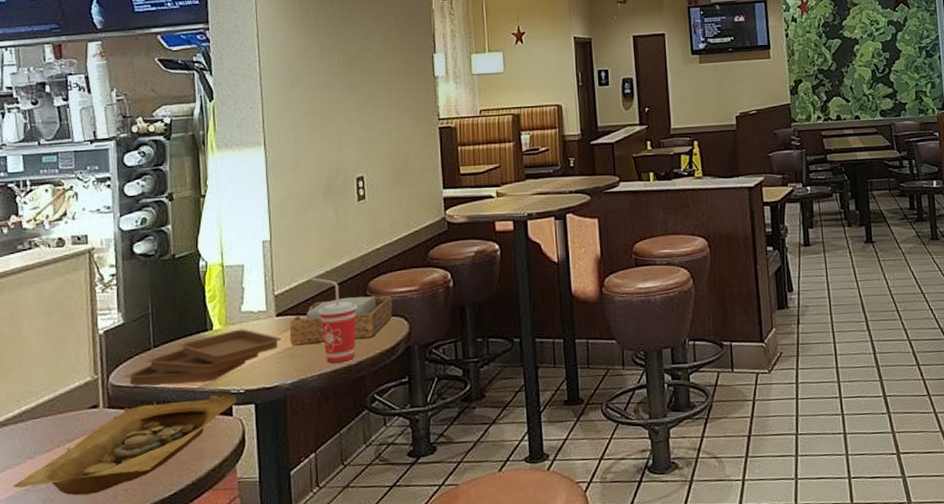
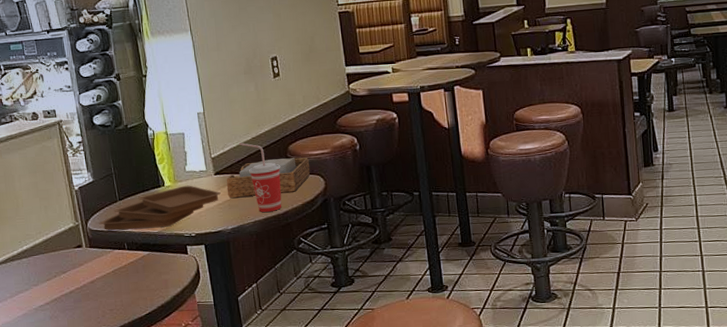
takeout container: present [12,394,237,496] -> none [25,237,190,314]

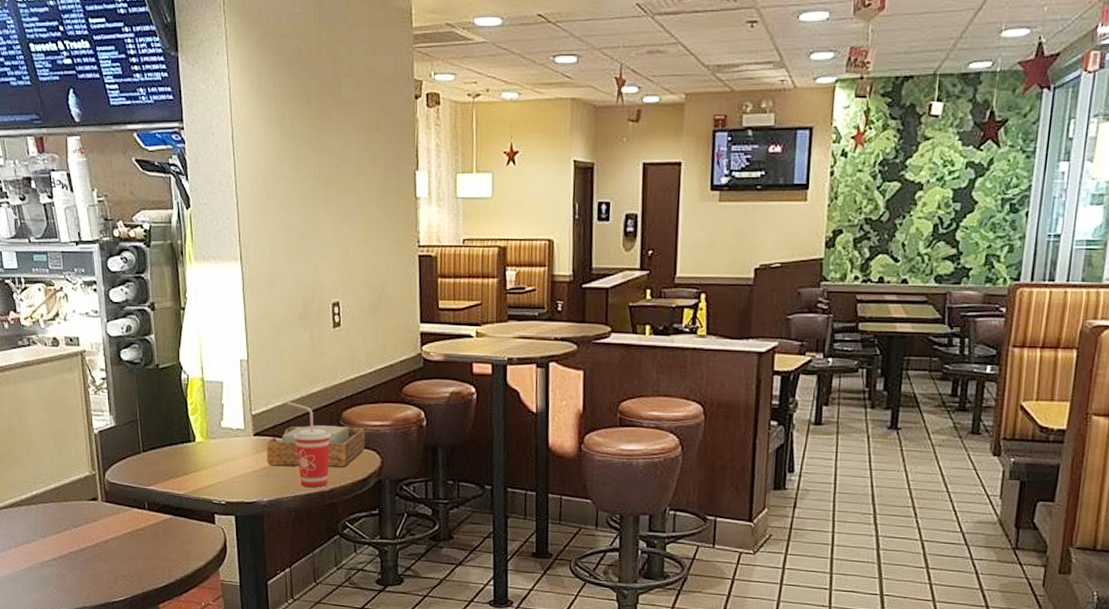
tray: present [99,185,221,230] -> none [118,444,259,490]

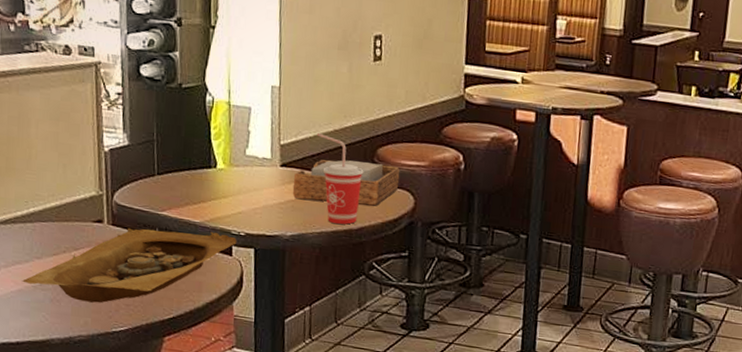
takeout container: none [30,502,219,576] -> present [21,227,237,303]

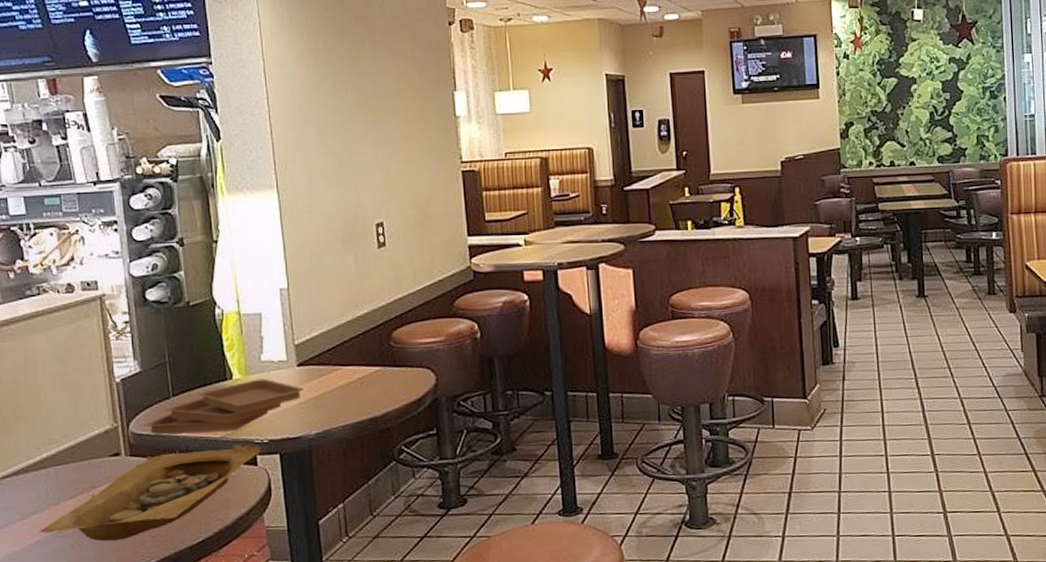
tray: none [128,172,285,219] -> present [145,378,304,434]
napkin holder: present [292,160,400,206] -> none [311,346,419,396]
beverage cup: present [316,133,364,225] -> none [330,327,382,414]

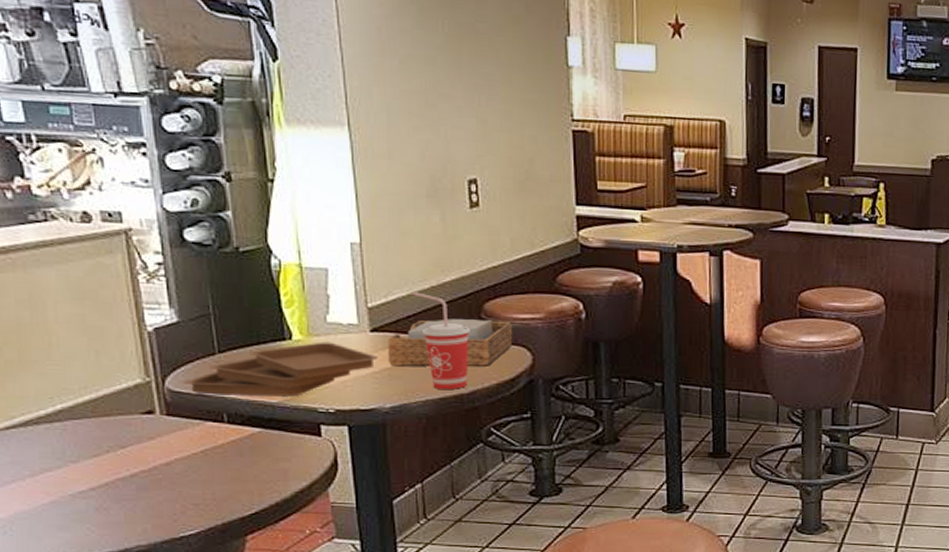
takeout container: present [38,444,261,542] -> none [54,411,326,506]
napkin holder: none [311,346,419,396] -> present [387,319,513,367]
beverage cup: none [330,327,382,414] -> present [410,292,471,389]

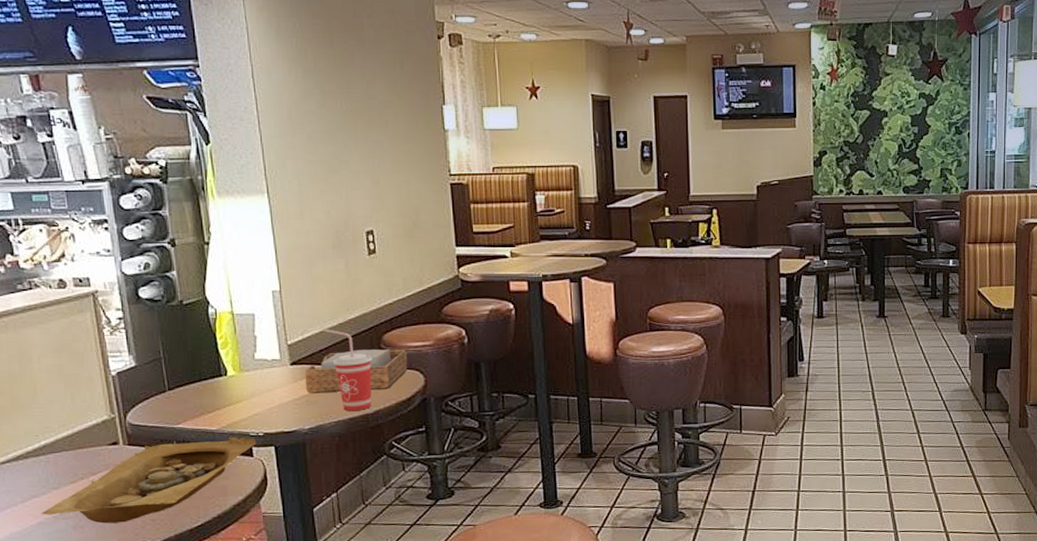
takeout container: none [54,411,326,506] -> present [40,436,256,524]
tray: present [184,342,378,397] -> none [142,376,297,425]

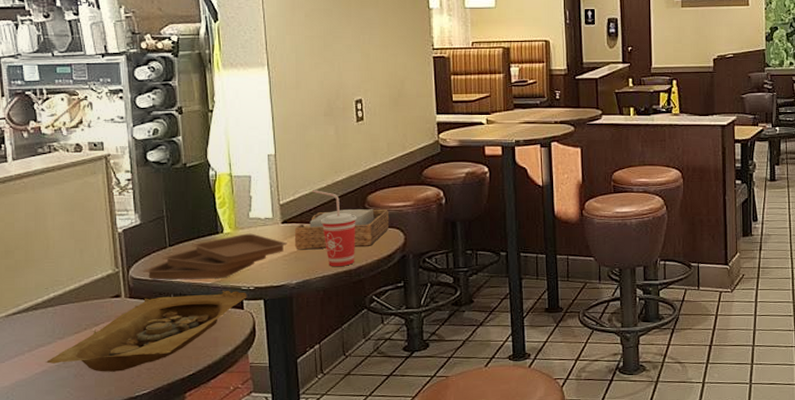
tray: none [142,376,297,425] -> present [143,233,287,279]

